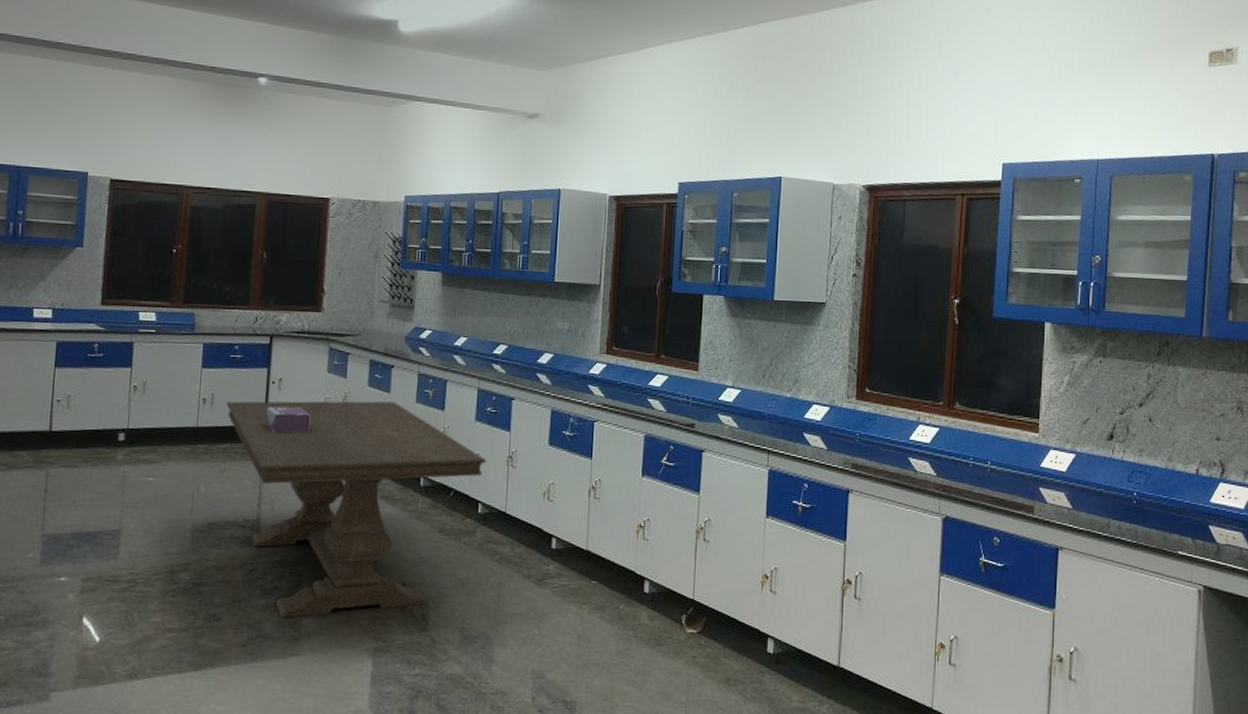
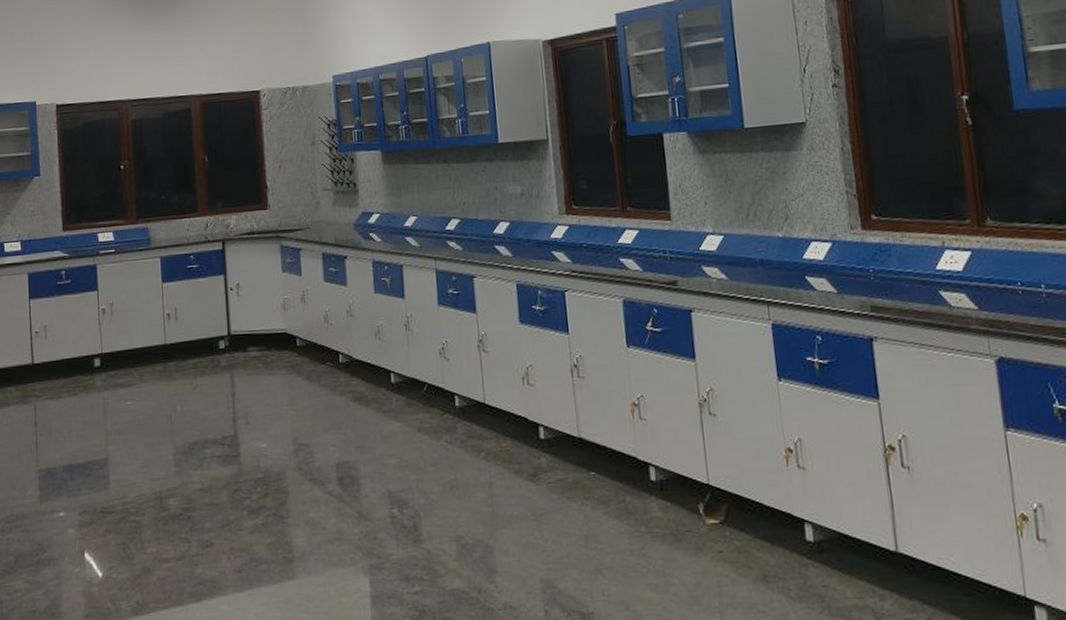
dining table: present [226,401,487,618] -> none [189,294,456,539]
tissue box: present [265,407,310,433] -> none [228,312,272,342]

